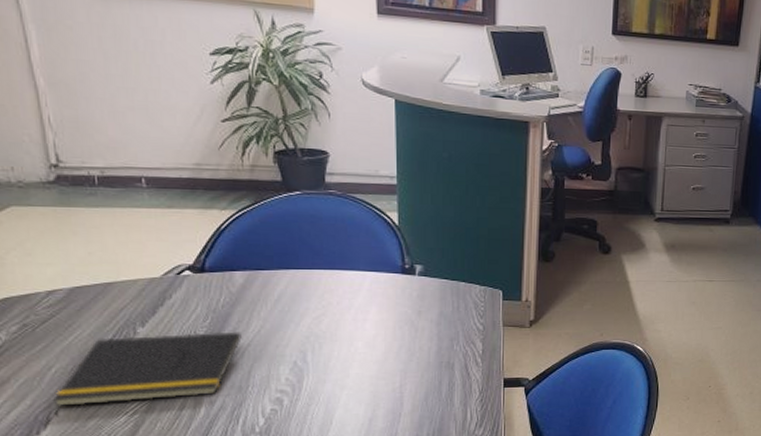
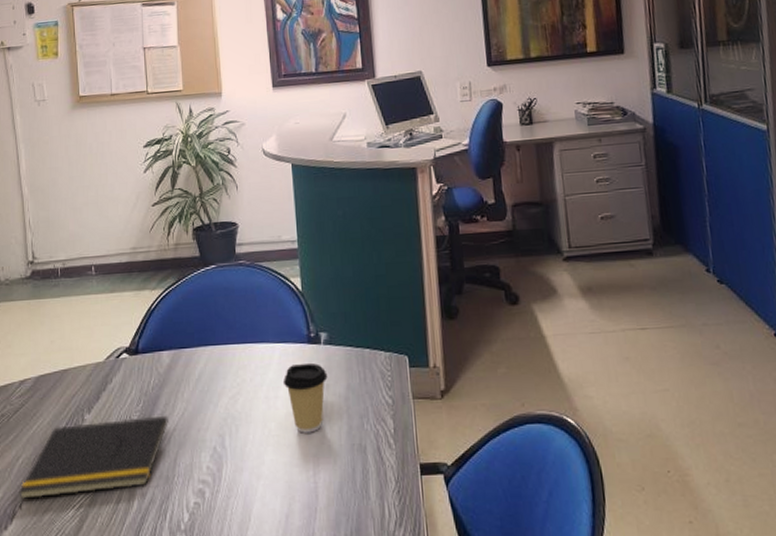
coffee cup: none [372,291,420,352] -> present [282,362,328,433]

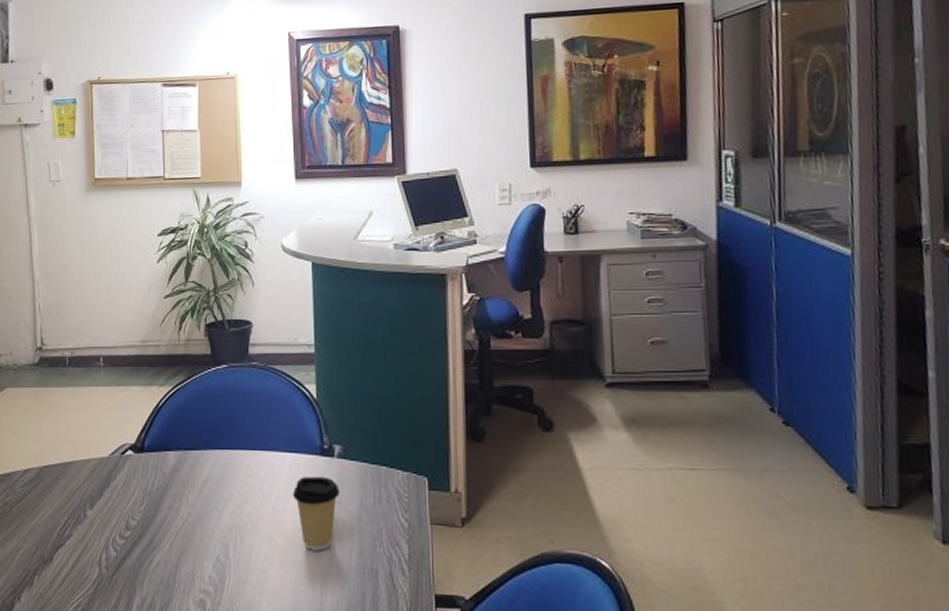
notepad: present [19,415,168,499] -> none [18,518,171,592]

